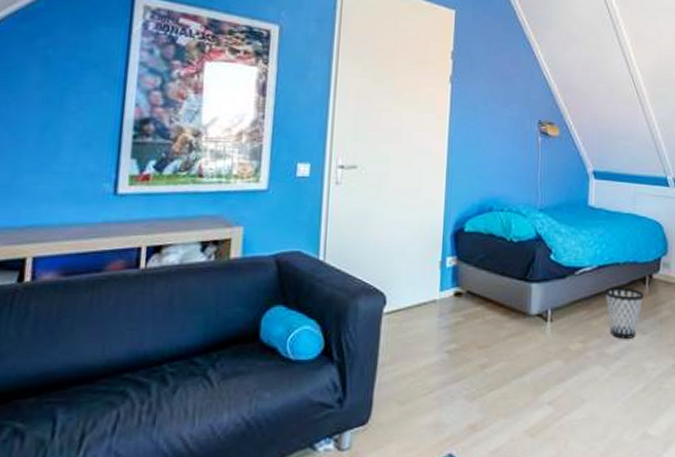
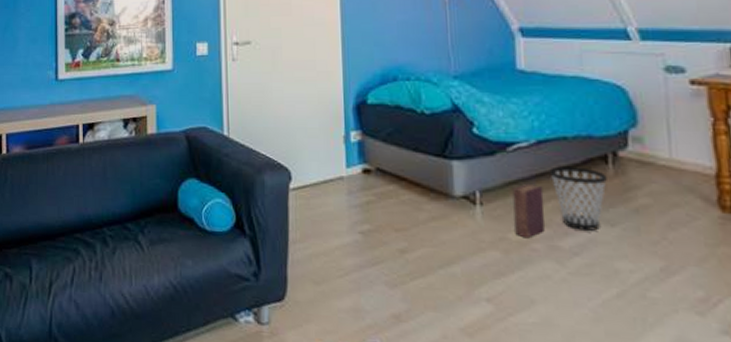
book: none [575,301,599,348] -> present [512,183,545,239]

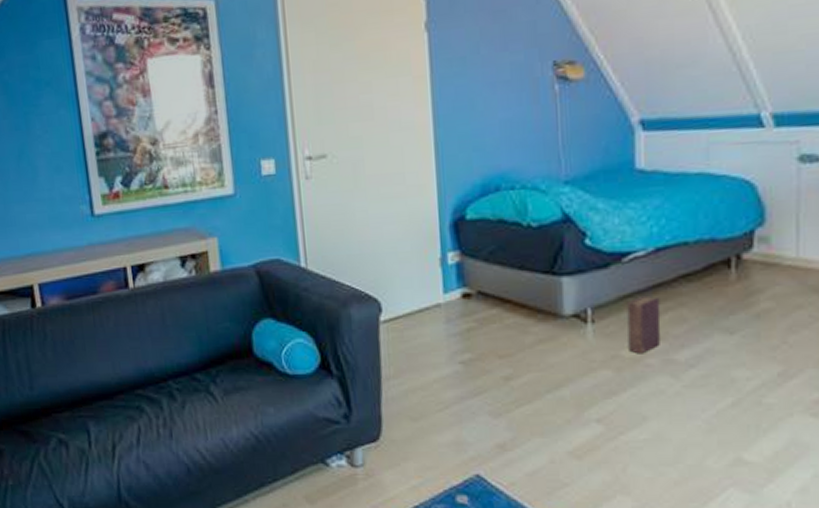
wastebasket: present [549,166,607,231] -> none [667,273,729,341]

